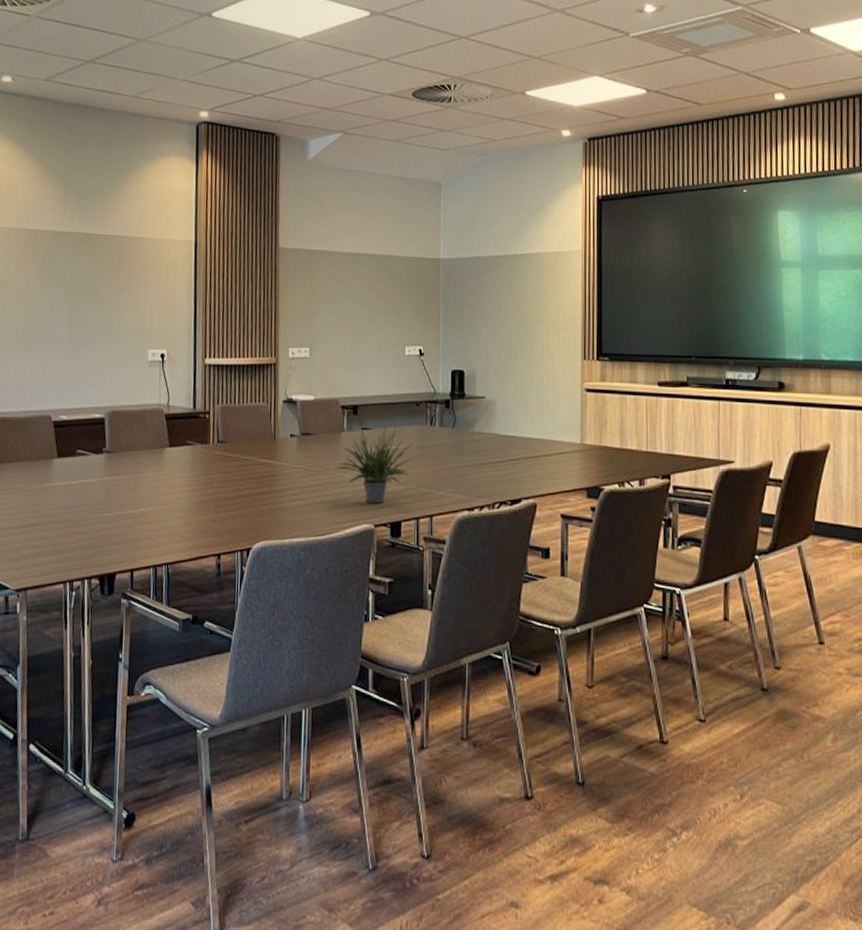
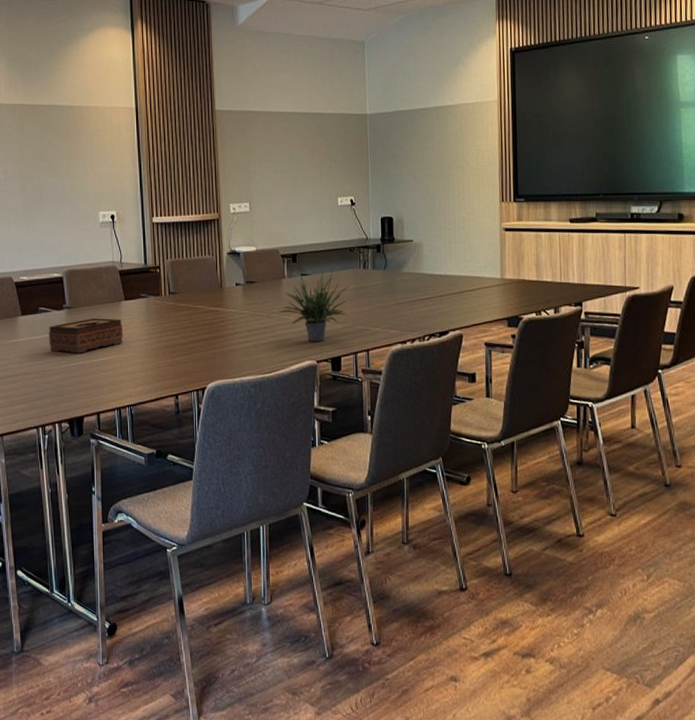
tissue box: none [84,465,165,503] -> present [48,318,123,354]

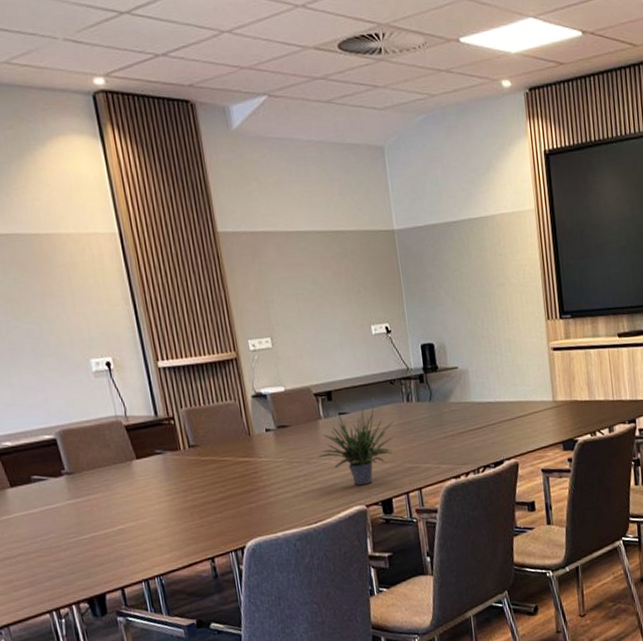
tissue box: present [48,318,123,354] -> none [47,480,141,526]

